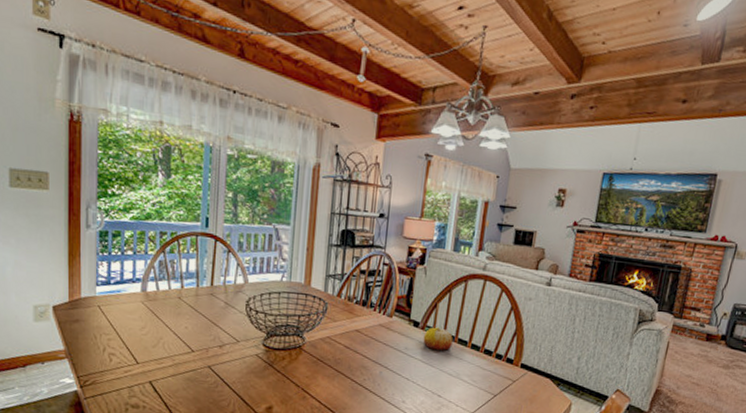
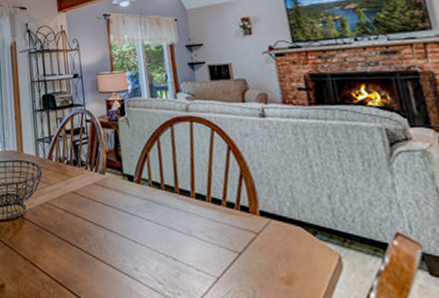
fruit: present [423,327,453,351] -> none [141,179,174,206]

